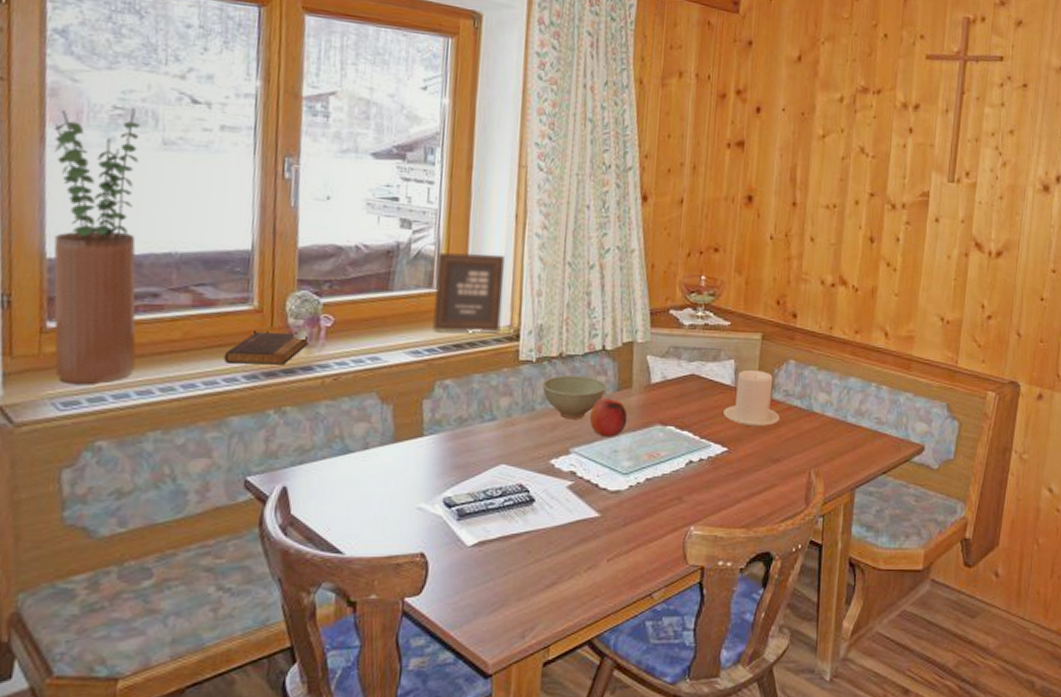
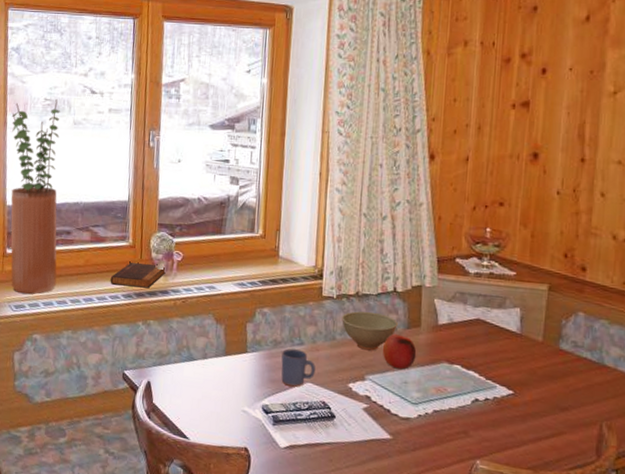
picture frame: present [433,252,505,333] -> none [254,204,311,272]
mug: none [467,426,511,471] -> present [281,349,315,387]
candle: present [723,369,780,427] -> none [509,318,568,374]

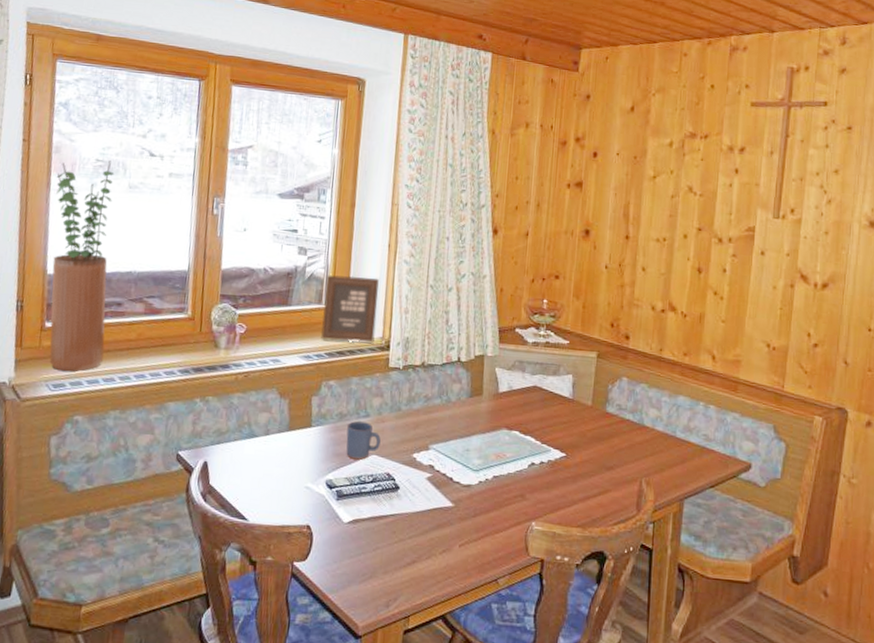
book: present [110,263,166,289] -> none [165,336,228,363]
picture frame: none [254,204,311,272] -> present [321,275,379,343]
bowl: present [342,311,398,351] -> none [407,381,461,420]
fruit: present [382,334,417,370] -> none [446,403,478,438]

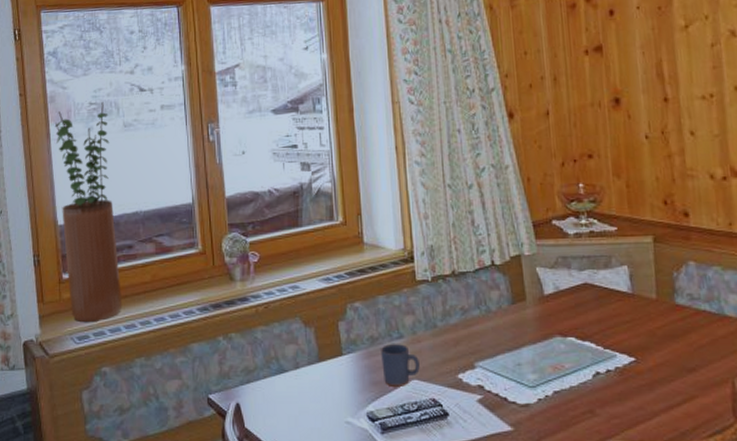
picture frame: present [321,275,379,343] -> none [335,186,396,258]

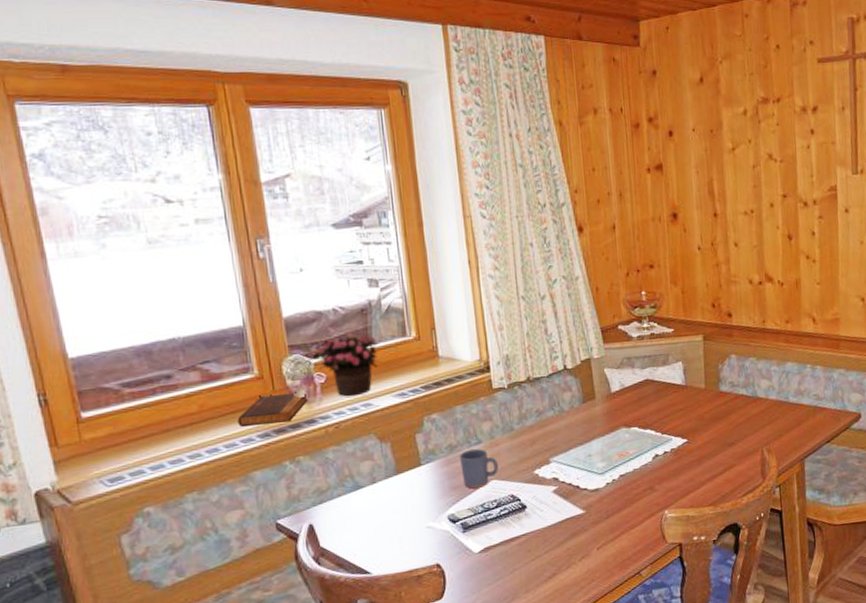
vase: present [54,102,123,322] -> none [50,215,165,463]
book: none [182,269,242,299] -> present [237,391,308,427]
potted flower: none [248,213,309,277] -> present [312,331,381,396]

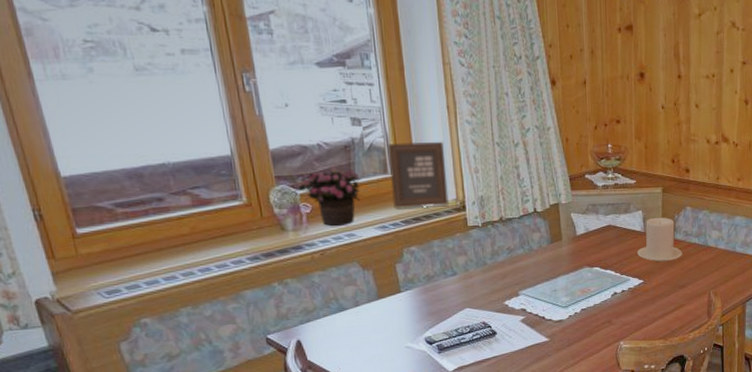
book: present [237,391,308,427] -> none [228,219,295,249]
picture frame: none [407,299,472,372] -> present [388,141,449,207]
mug: present [460,449,498,489] -> none [436,280,472,315]
candle: none [679,367,729,418] -> present [637,217,682,262]

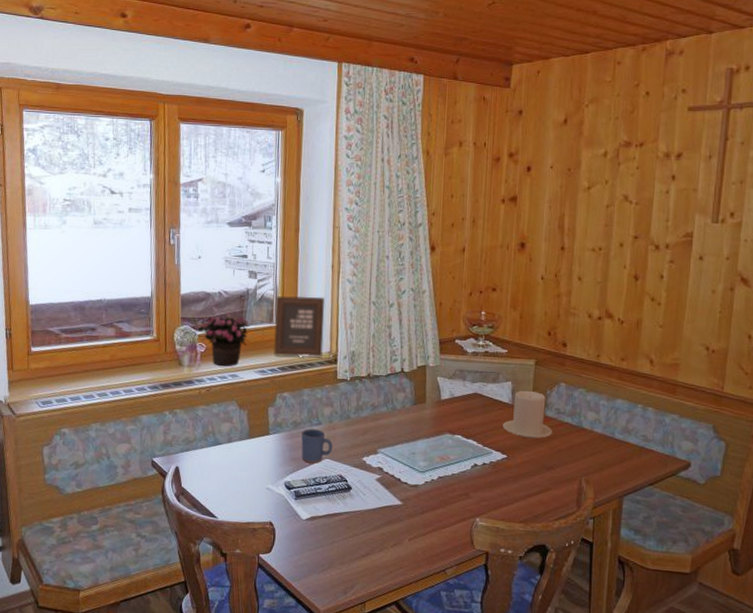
mug: none [436,280,472,315] -> present [301,429,332,464]

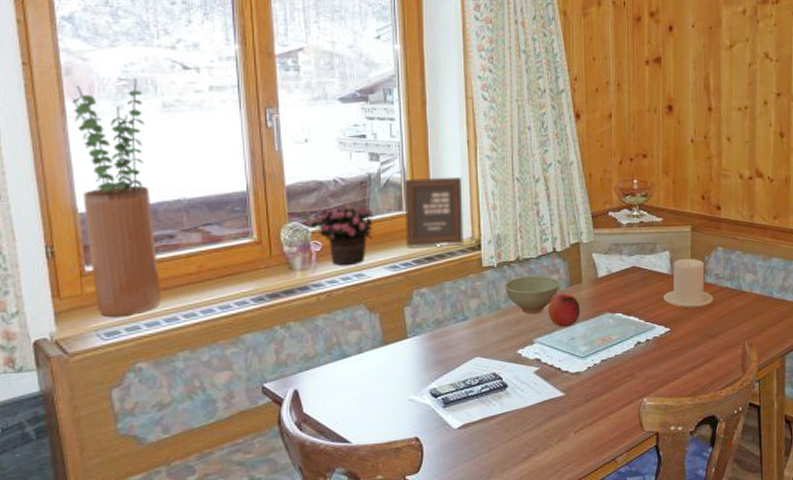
vase: none [30,200,83,390] -> present [71,78,162,317]
mug: present [301,429,332,464] -> none [446,325,482,365]
bowl: none [355,391,406,427] -> present [505,275,560,314]
fruit: none [392,411,423,442] -> present [547,293,581,327]

